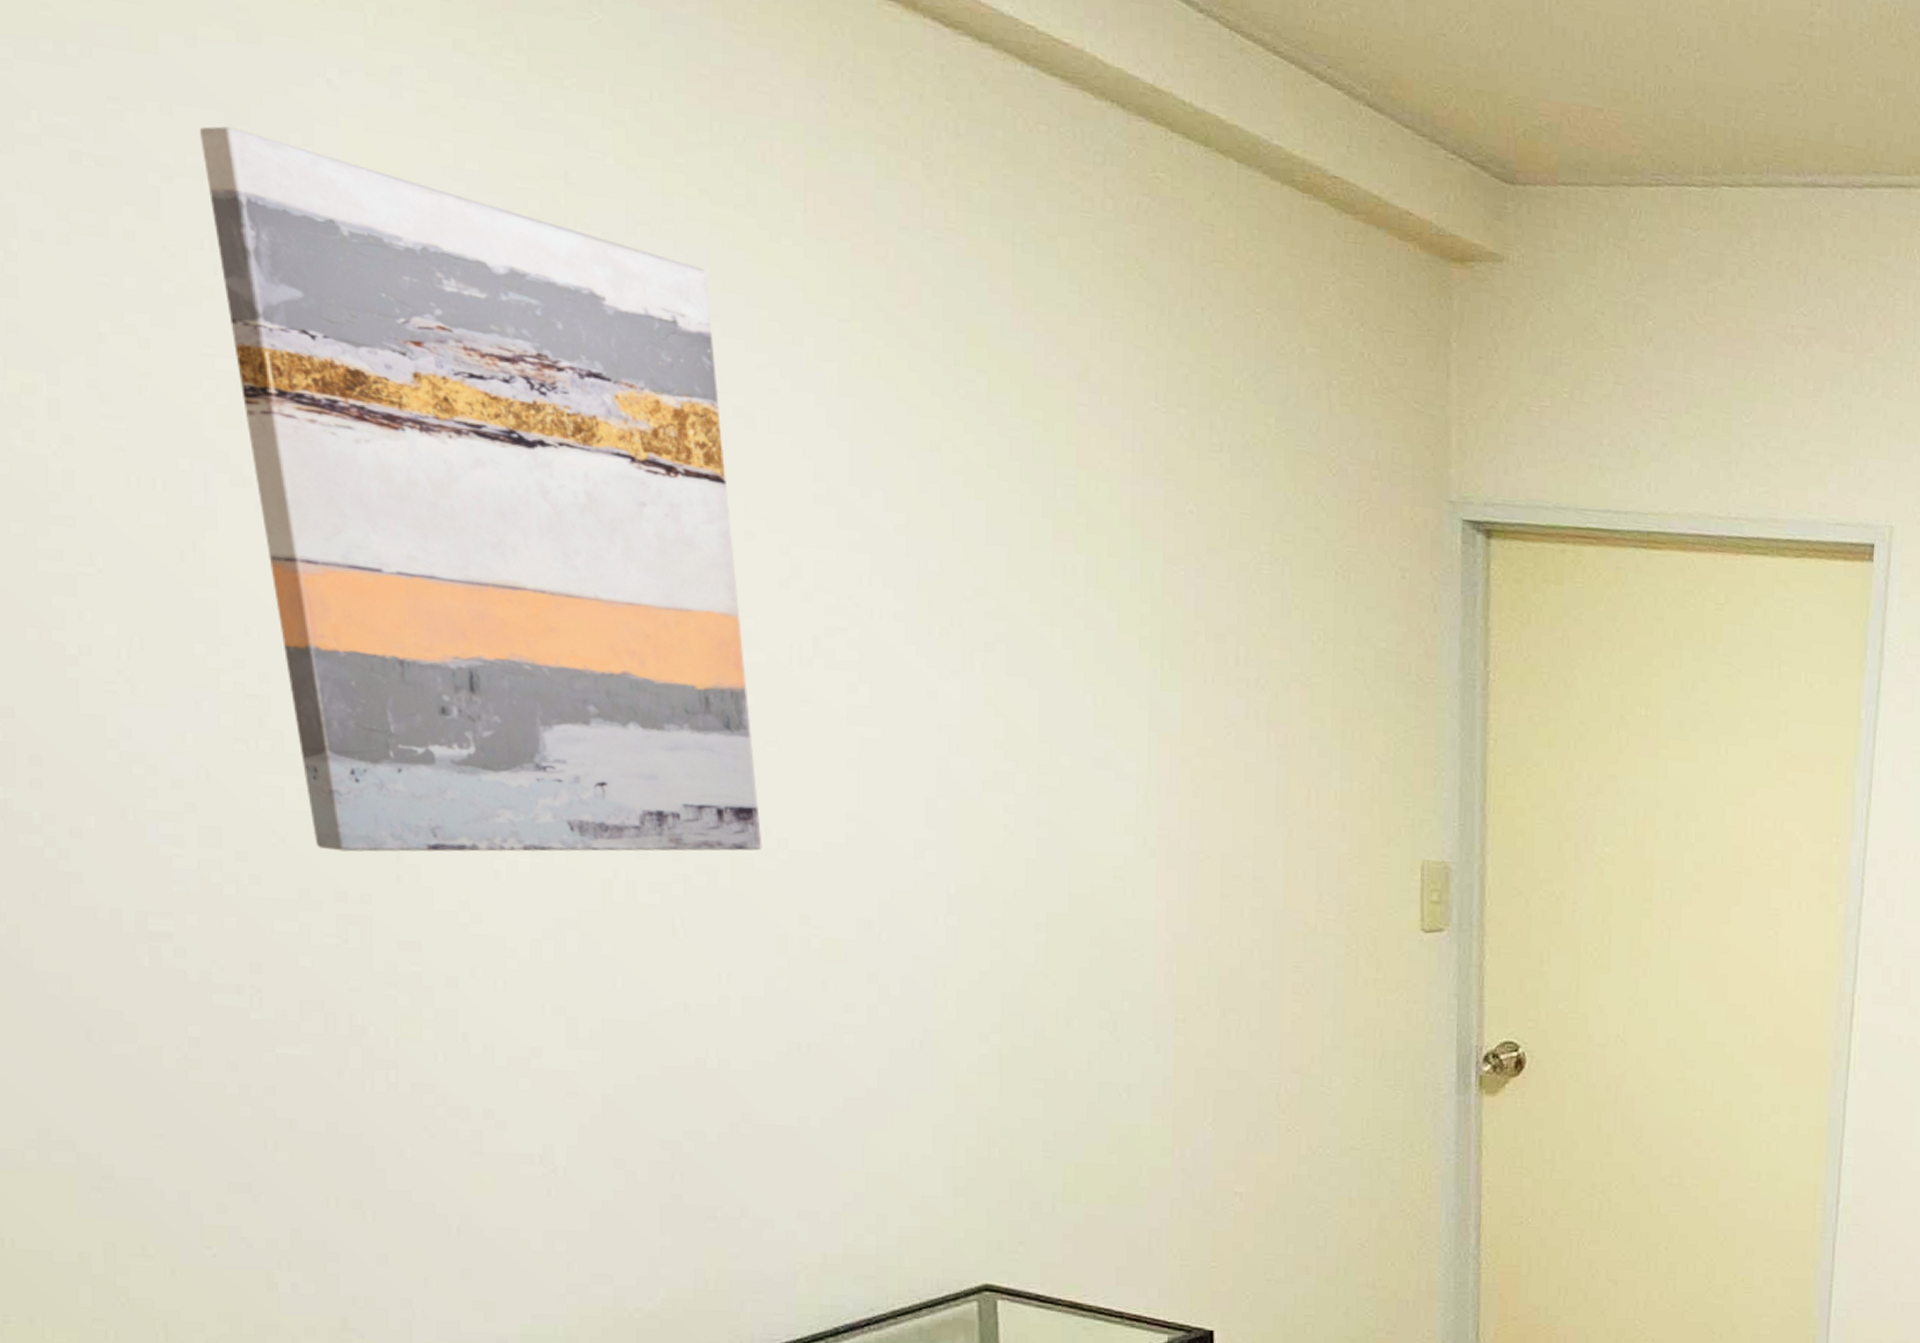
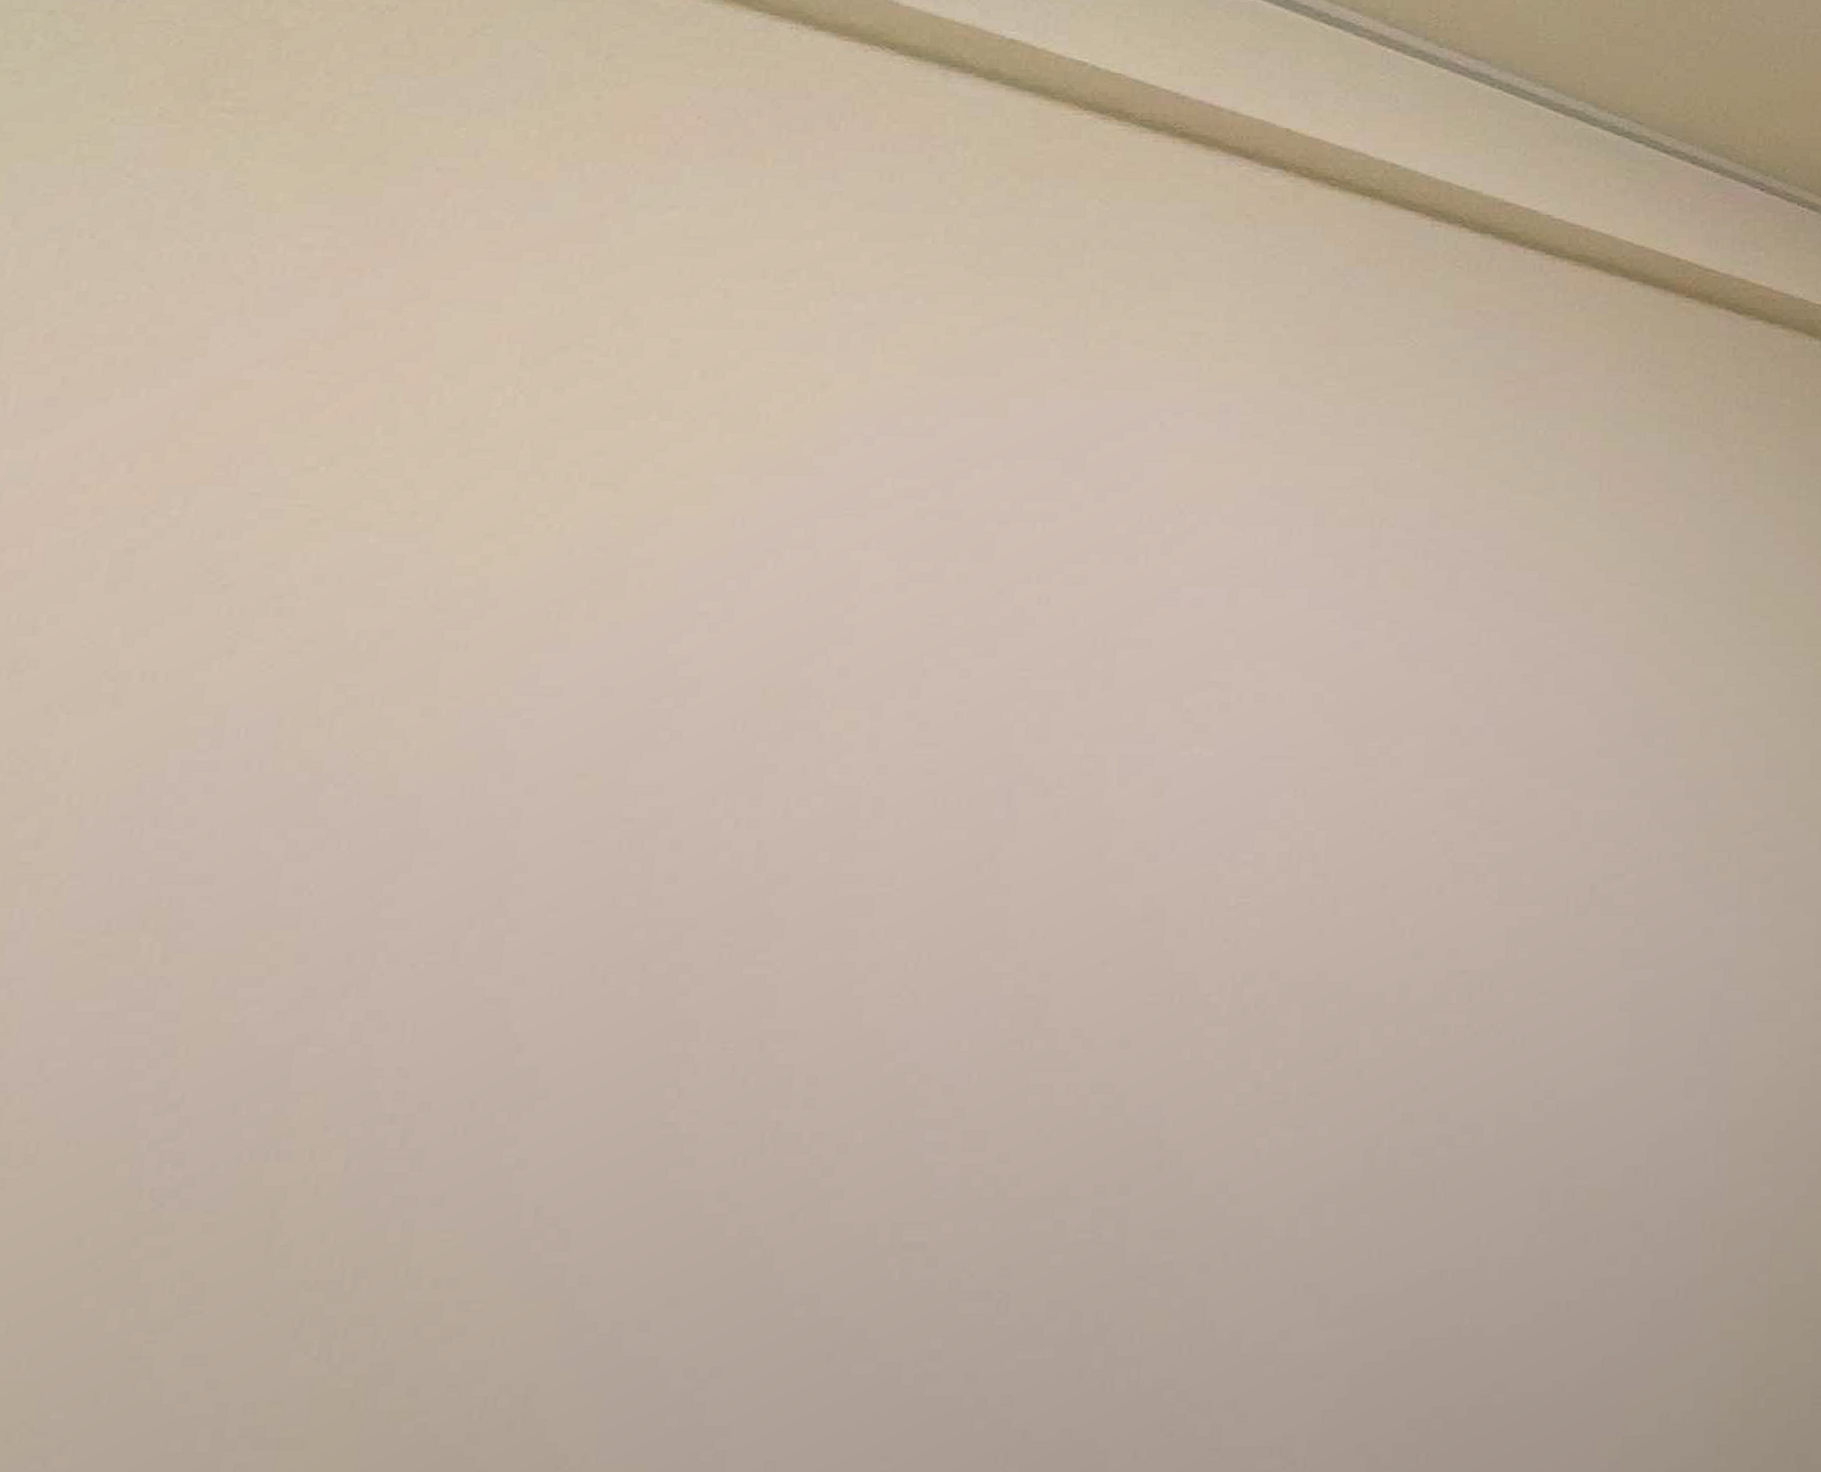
wall art: present [200,126,762,852] -> none [1038,473,1530,1144]

